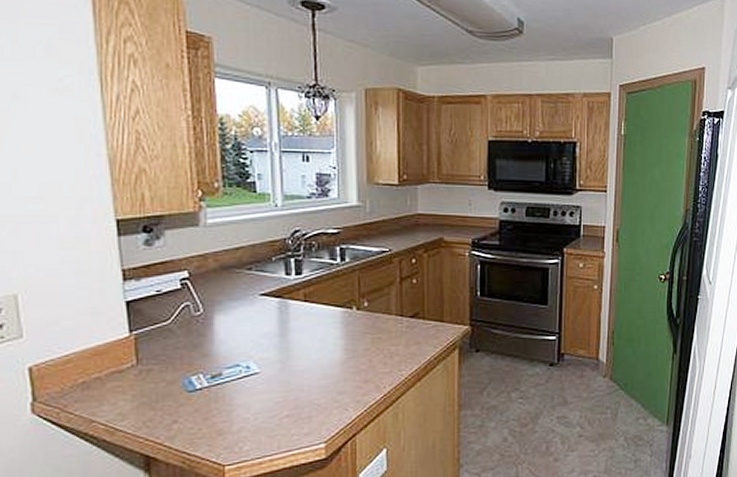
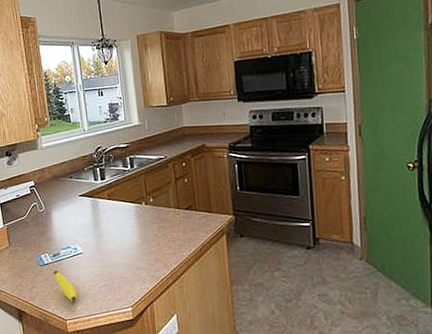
banana: none [209,397,245,441] -> present [53,270,78,302]

